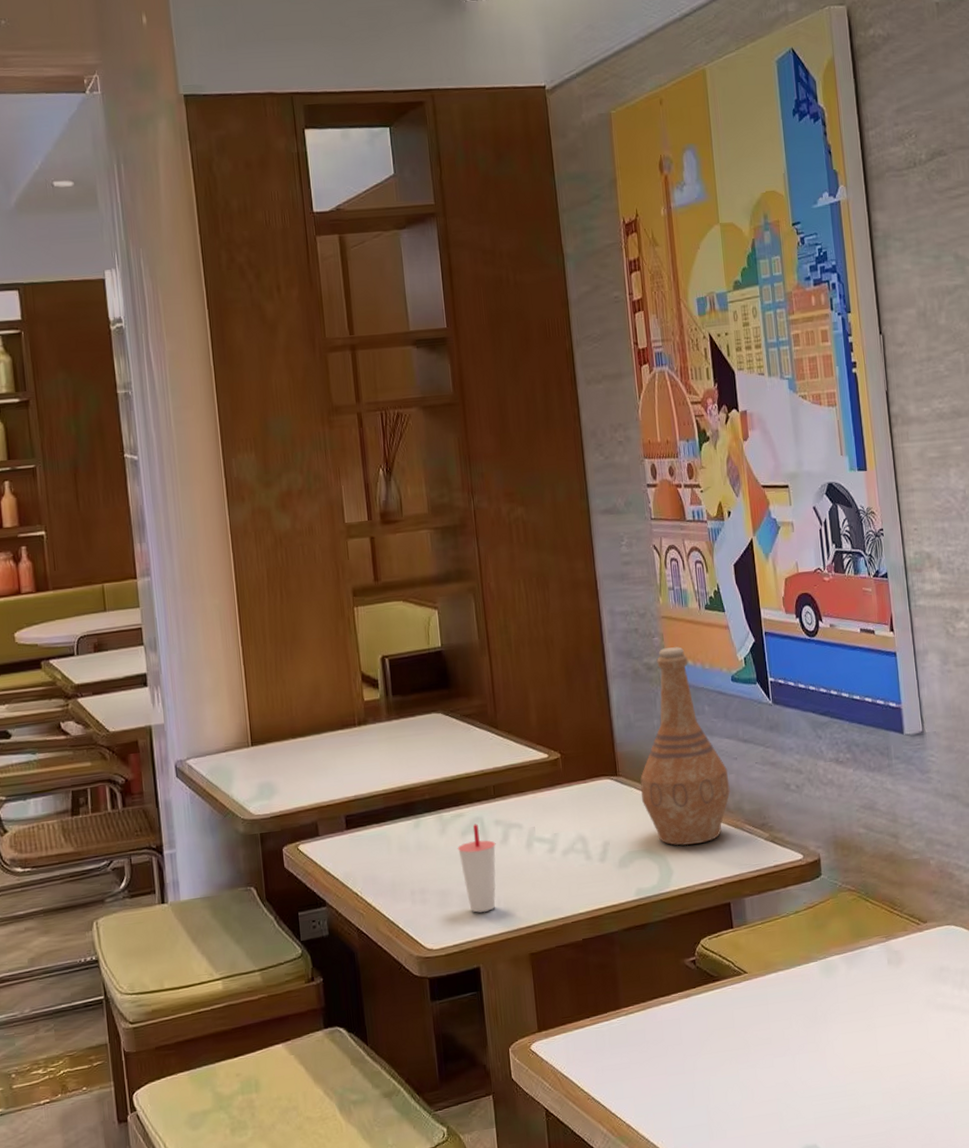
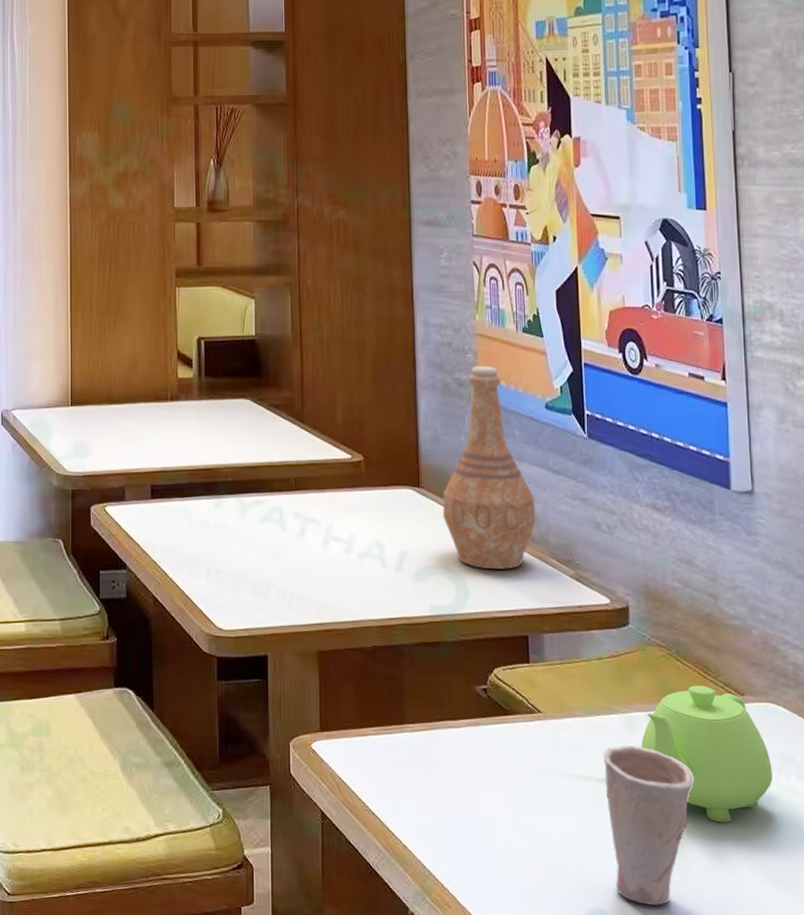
cup: present [457,824,496,913] -> none [255,513,293,601]
cup: none [806,987,888,1133] -> present [603,745,695,906]
teapot: none [838,920,955,1044] -> present [640,685,772,823]

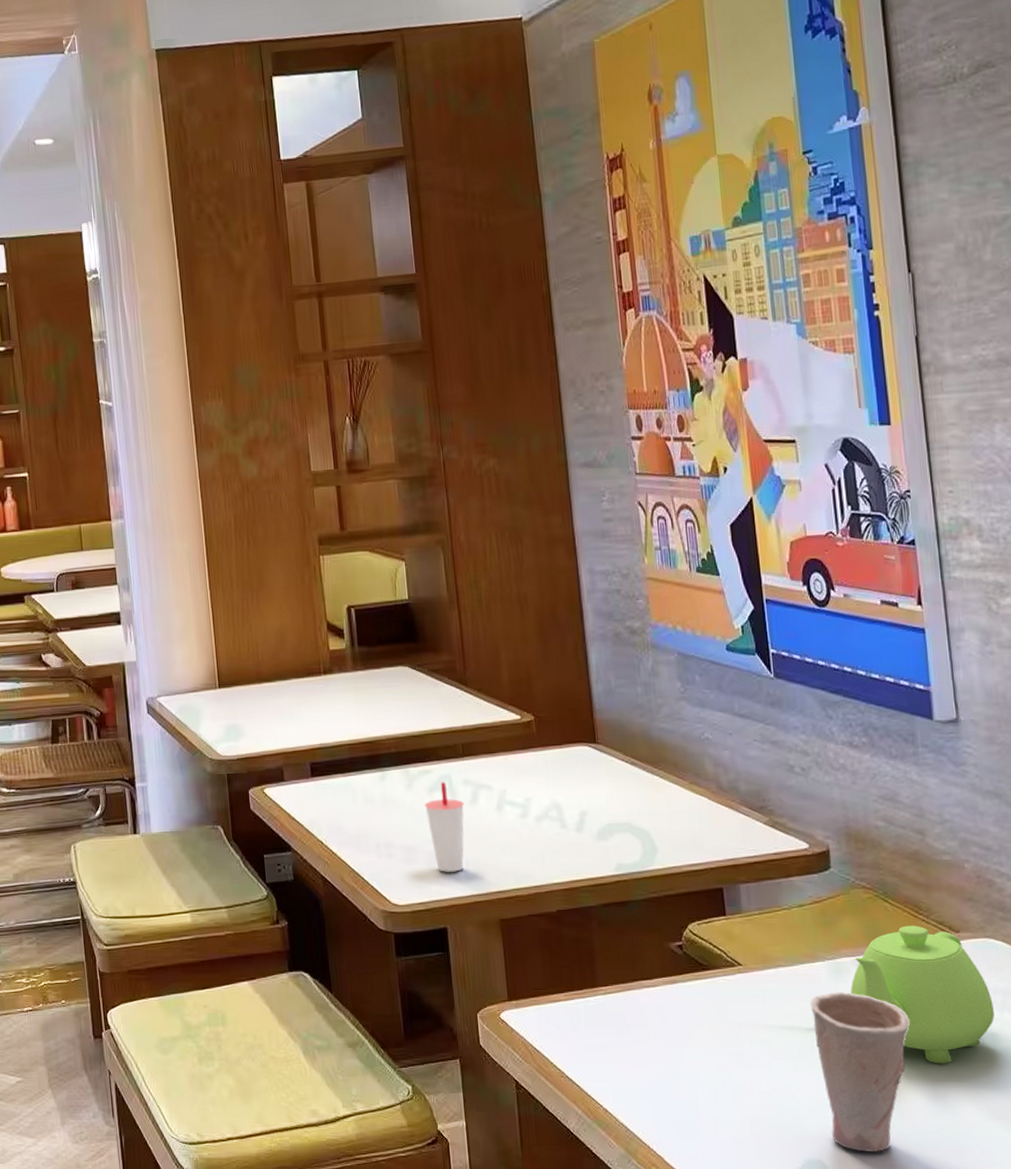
cup: none [255,513,293,601] -> present [424,781,465,872]
vase: present [442,366,536,570] -> none [621,611,724,823]

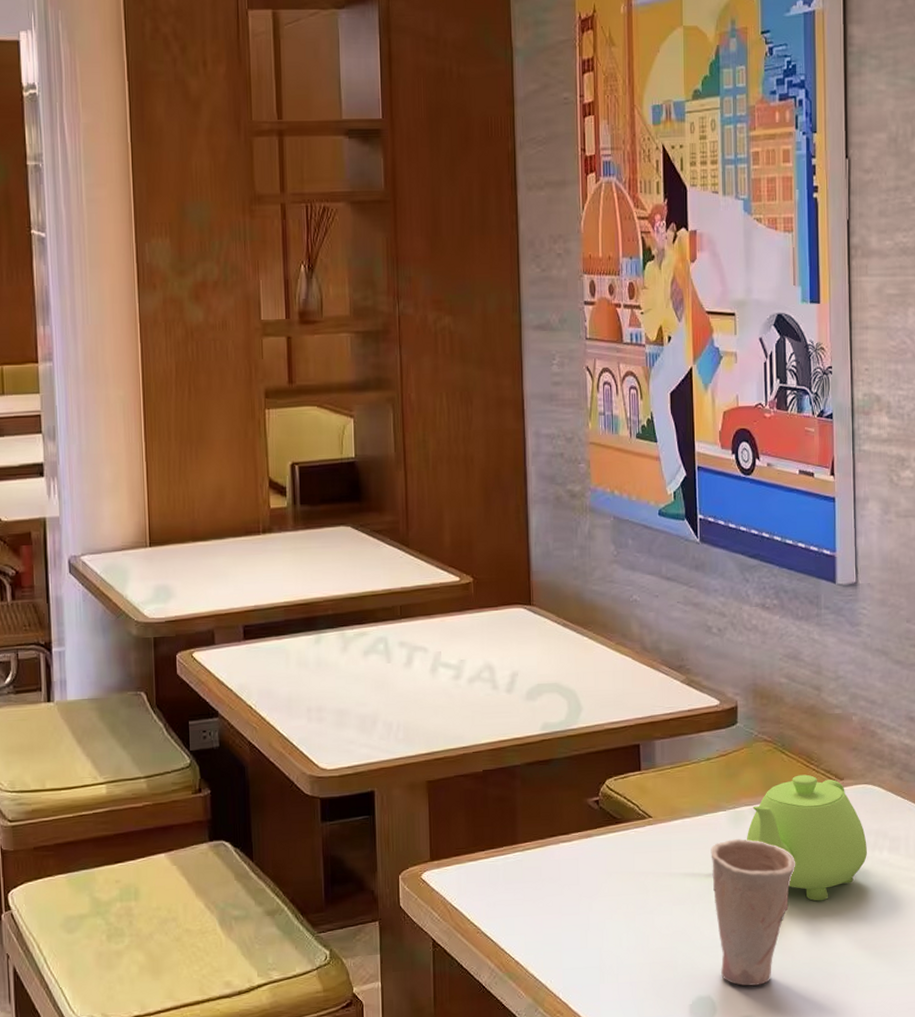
cup: present [424,781,465,872] -> none [358,644,399,735]

